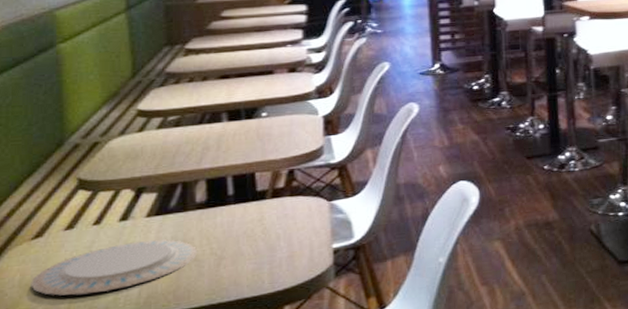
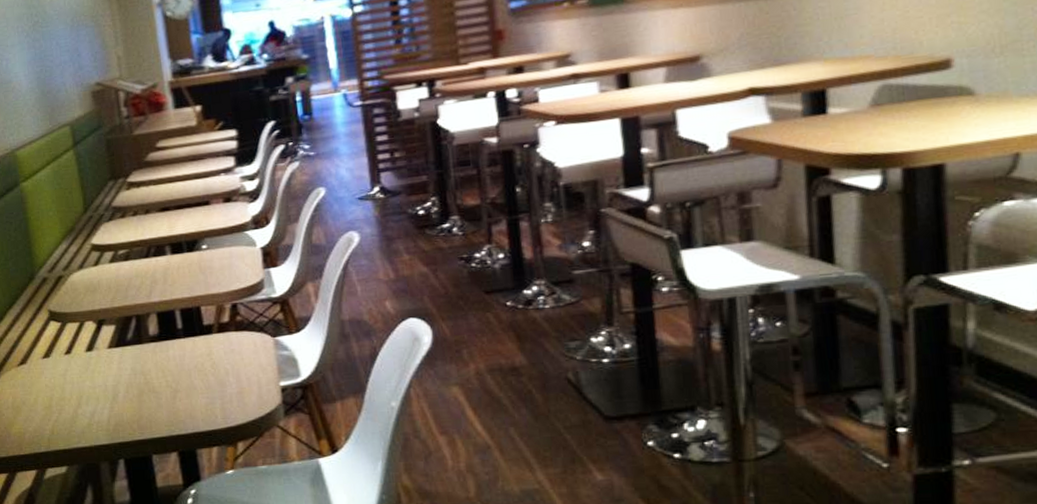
plate: present [31,239,198,296] -> none [21,370,155,419]

